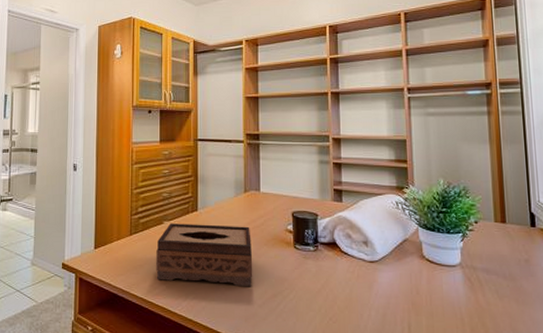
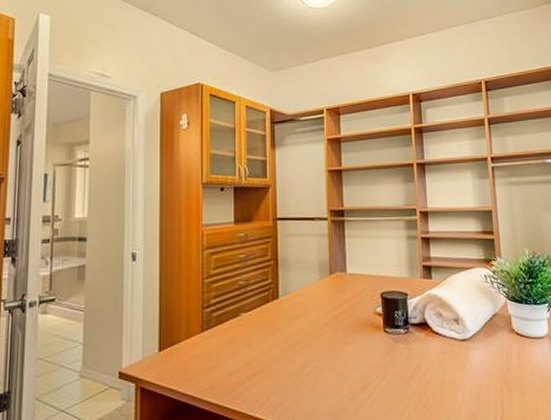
tissue box: present [156,223,253,287] -> none [232,312,342,382]

